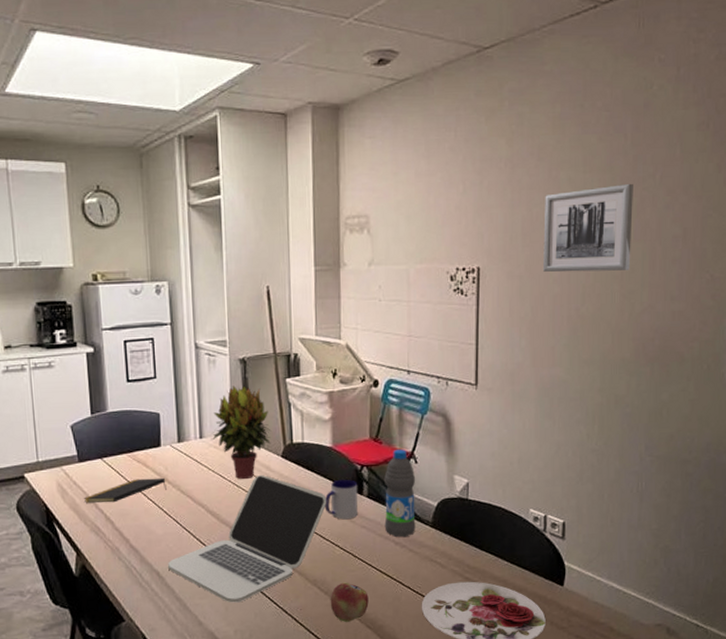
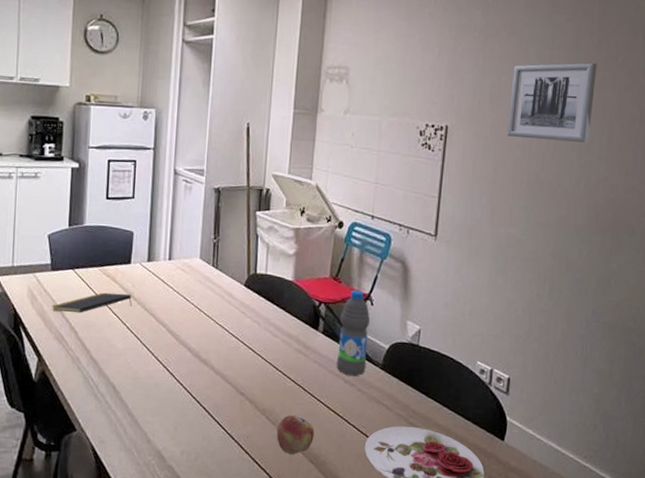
laptop: present [168,475,327,603] -> none [124,301,283,424]
potted plant: present [211,385,272,480] -> none [179,213,237,304]
mug: present [324,480,358,520] -> none [280,314,315,353]

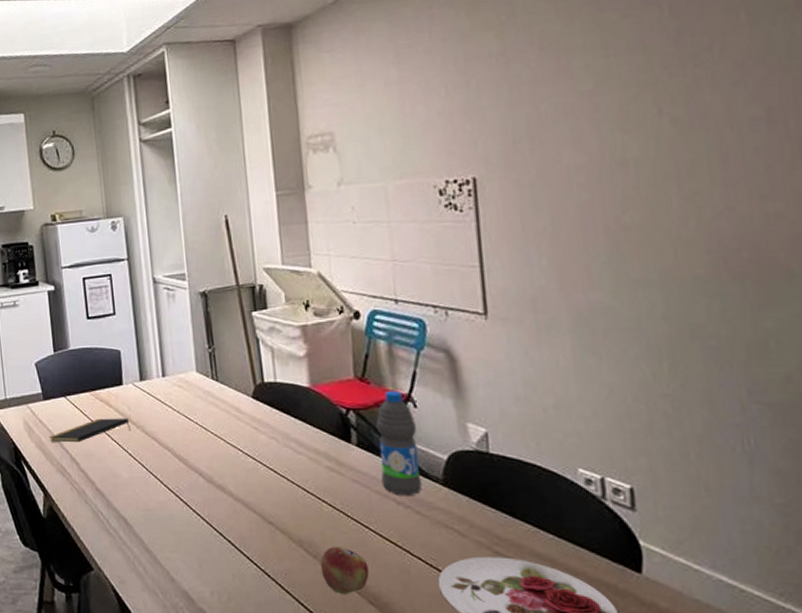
wall art: present [507,62,597,143] -> none [554,61,689,177]

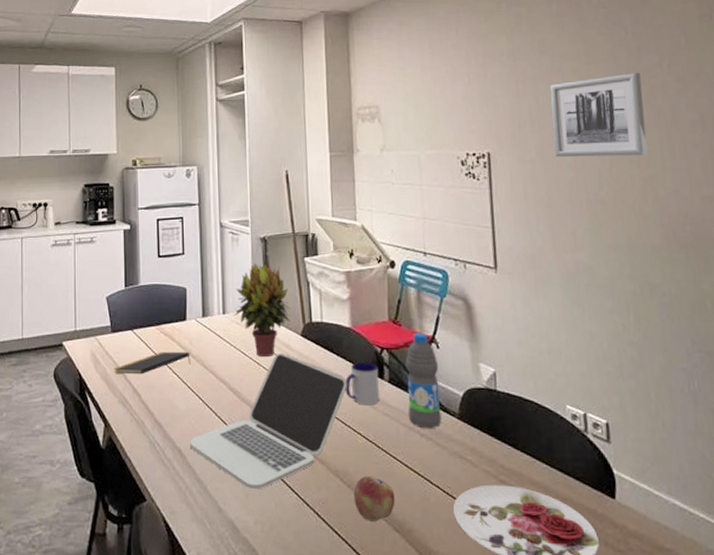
laptop: none [135,417,308,560] -> present [190,354,347,490]
potted plant: none [174,320,239,422] -> present [233,263,291,358]
mug: none [305,425,347,472] -> present [345,363,379,406]
wall art: none [554,61,689,177] -> present [549,72,647,157]

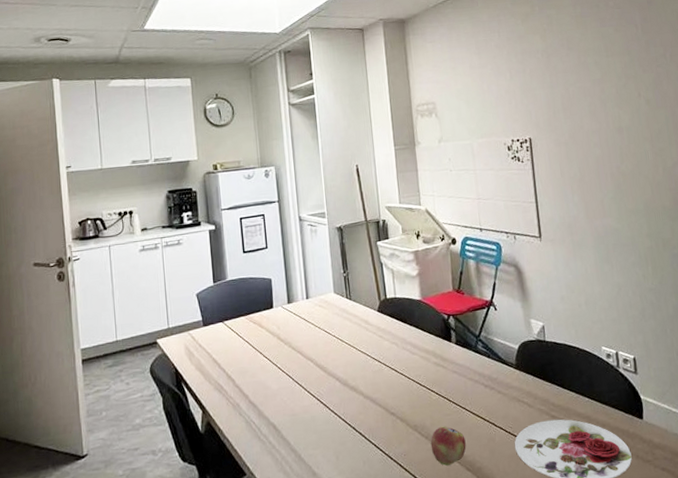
notepad: present [114,351,191,375] -> none [207,336,279,363]
laptop: present [190,354,347,490] -> none [283,329,421,452]
potted plant: present [233,263,291,358] -> none [316,250,368,334]
mug: present [345,363,379,406] -> none [418,329,449,366]
water bottle: present [405,333,442,429] -> none [469,298,502,380]
wall art: present [549,72,647,157] -> none [577,62,657,138]

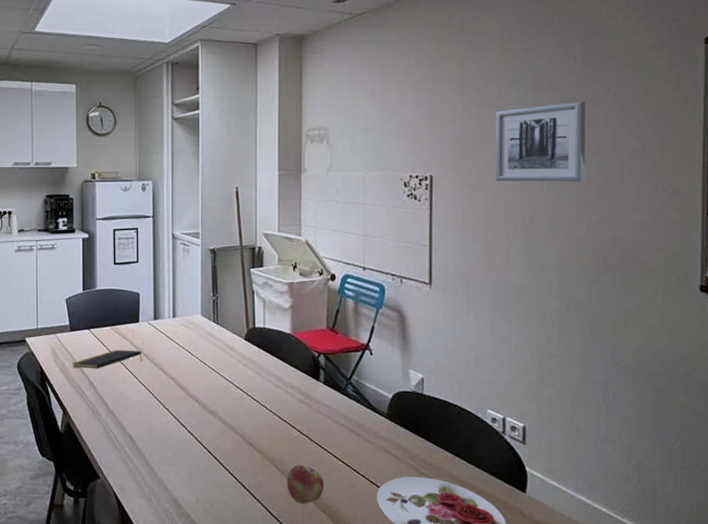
notepad: none [207,336,279,363] -> present [72,349,142,369]
wall art: none [577,62,657,138] -> present [495,101,586,182]

